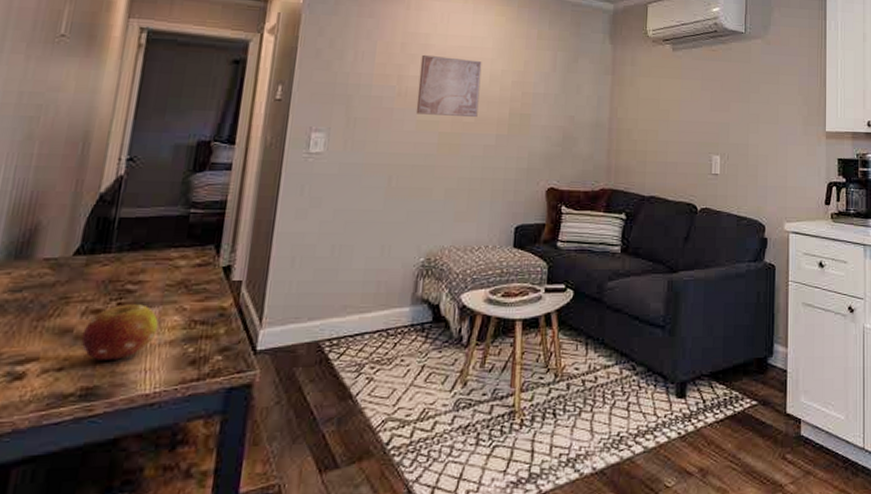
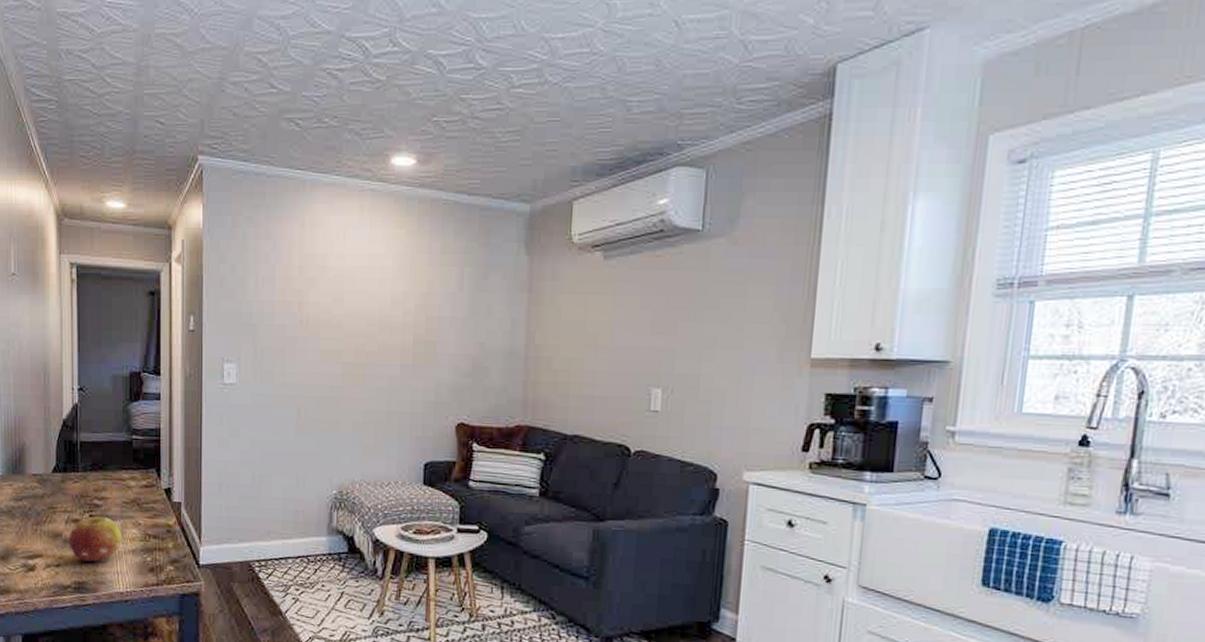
wall art: present [416,54,482,118] -> none [318,277,382,346]

